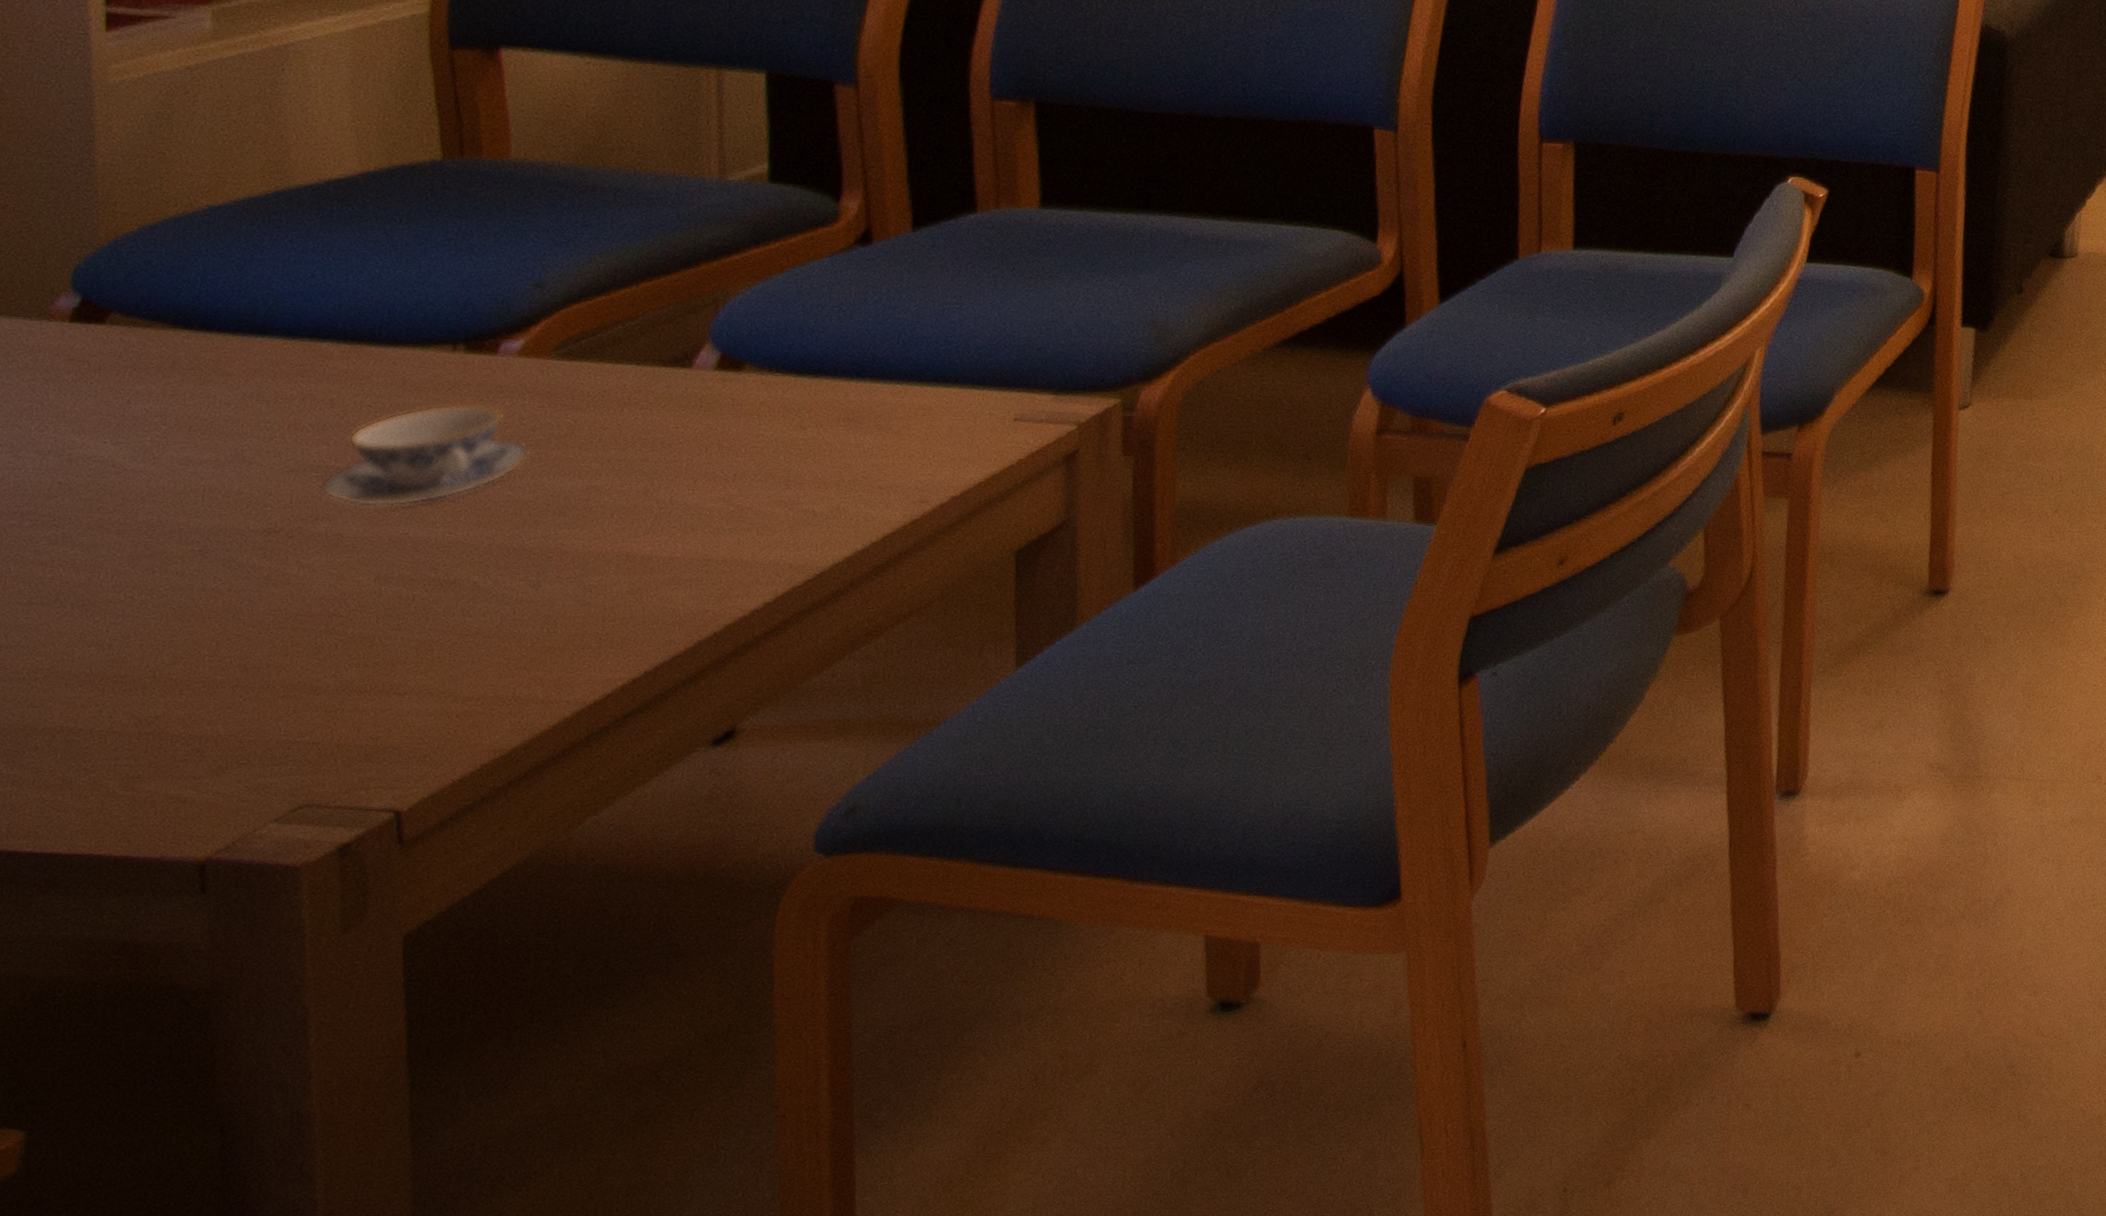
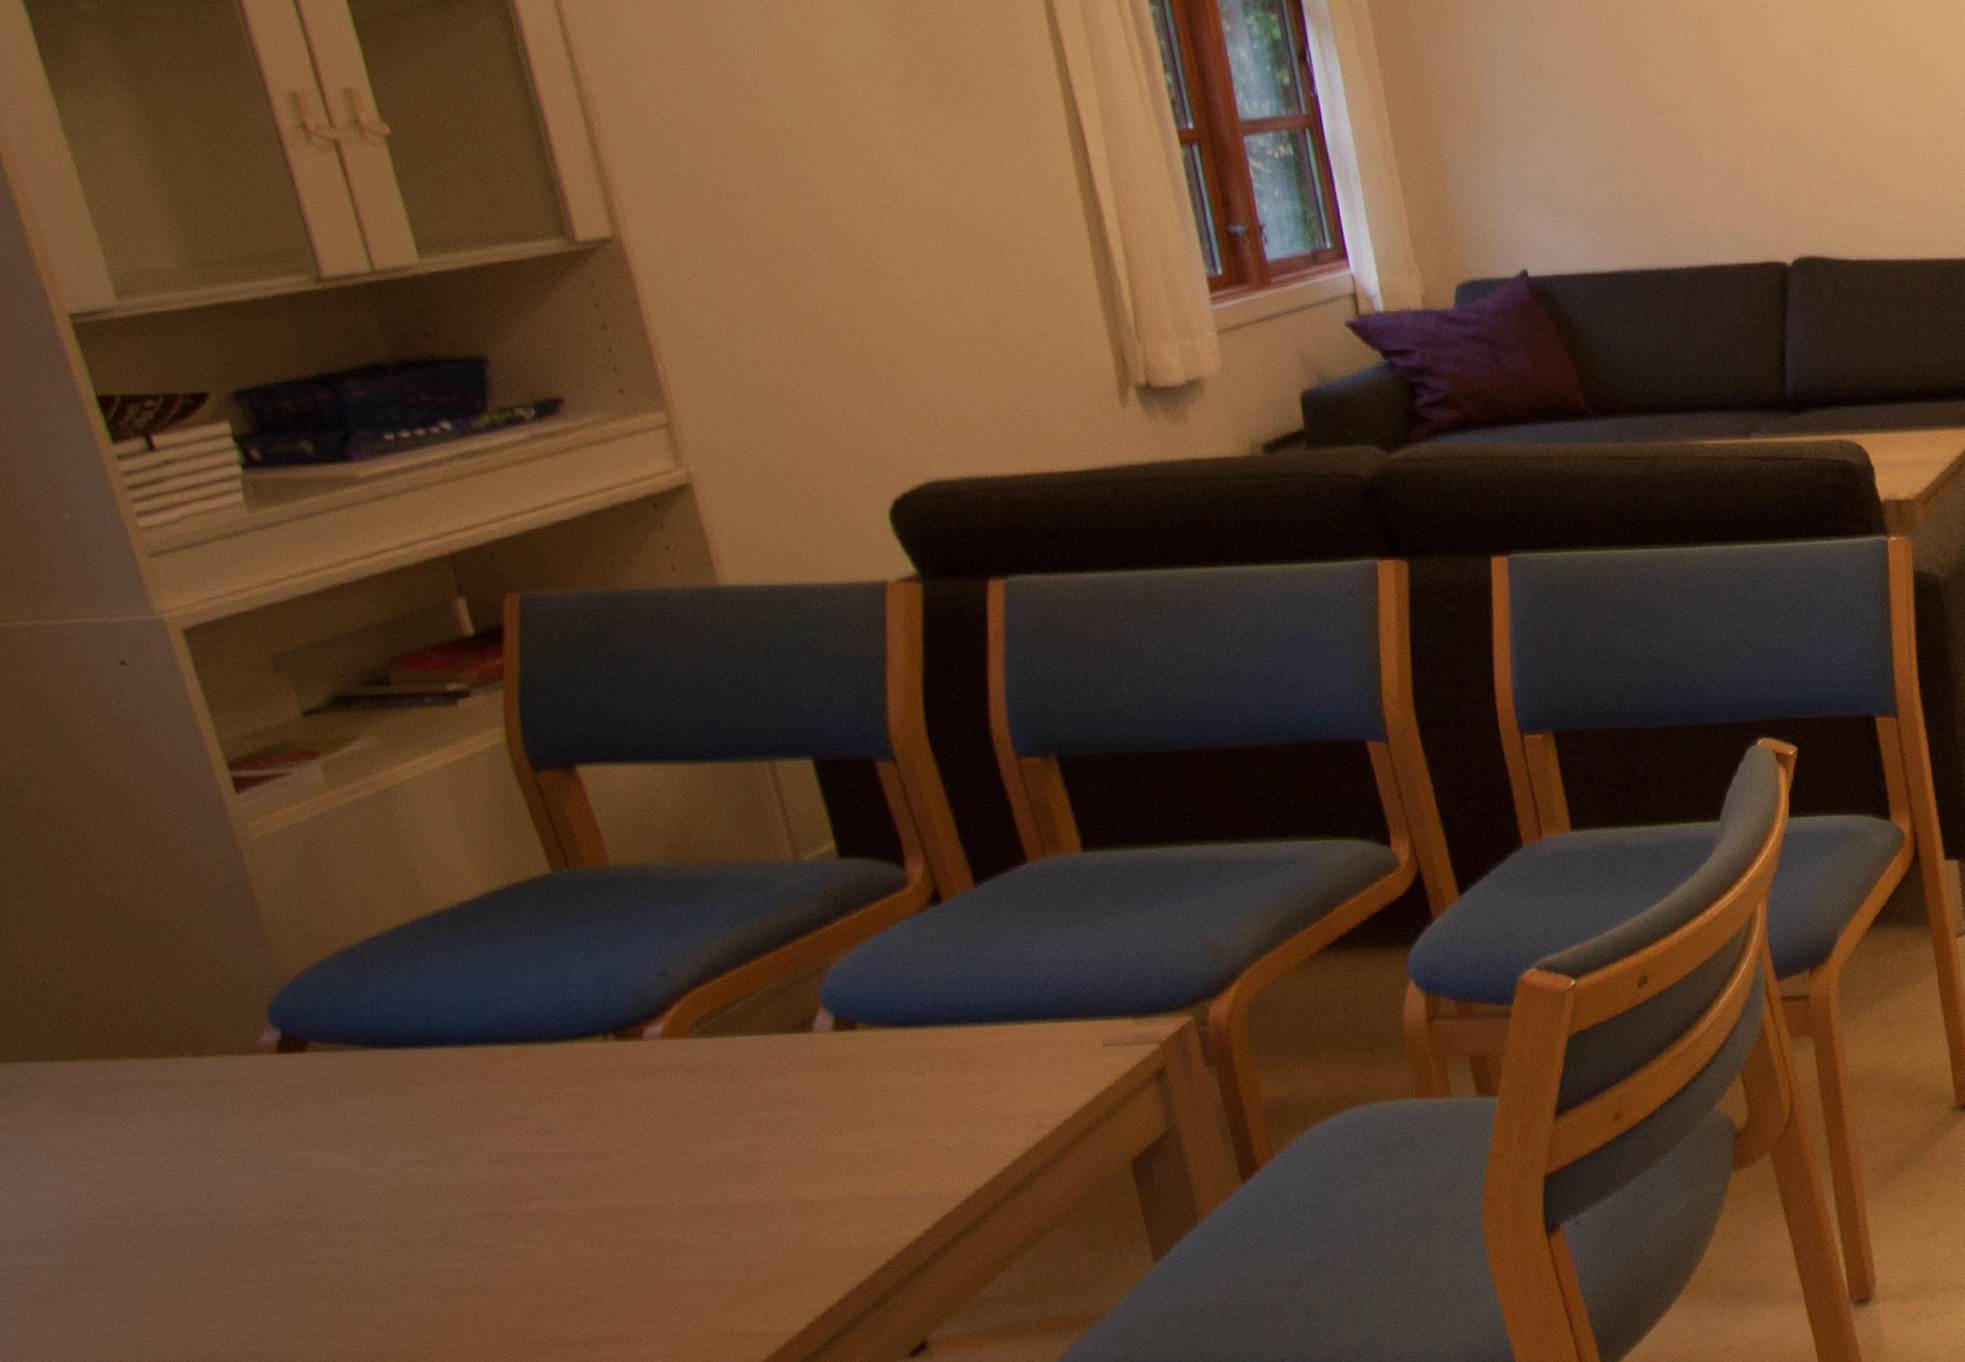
teacup: present [322,403,531,507] -> none [525,1084,694,1185]

